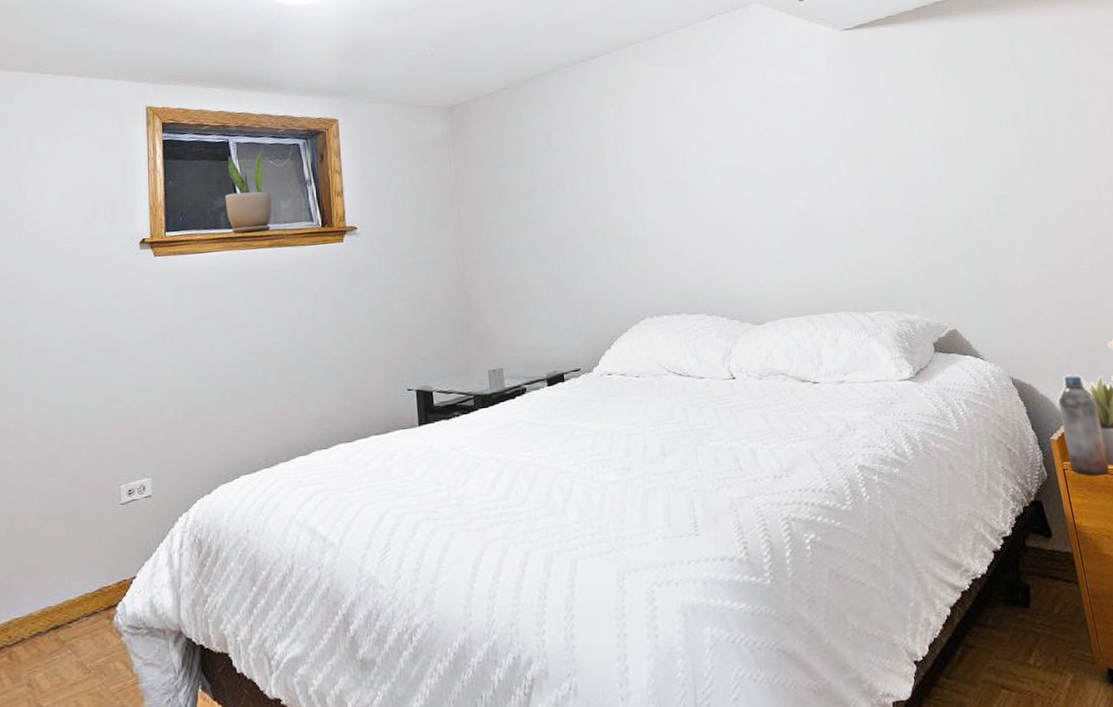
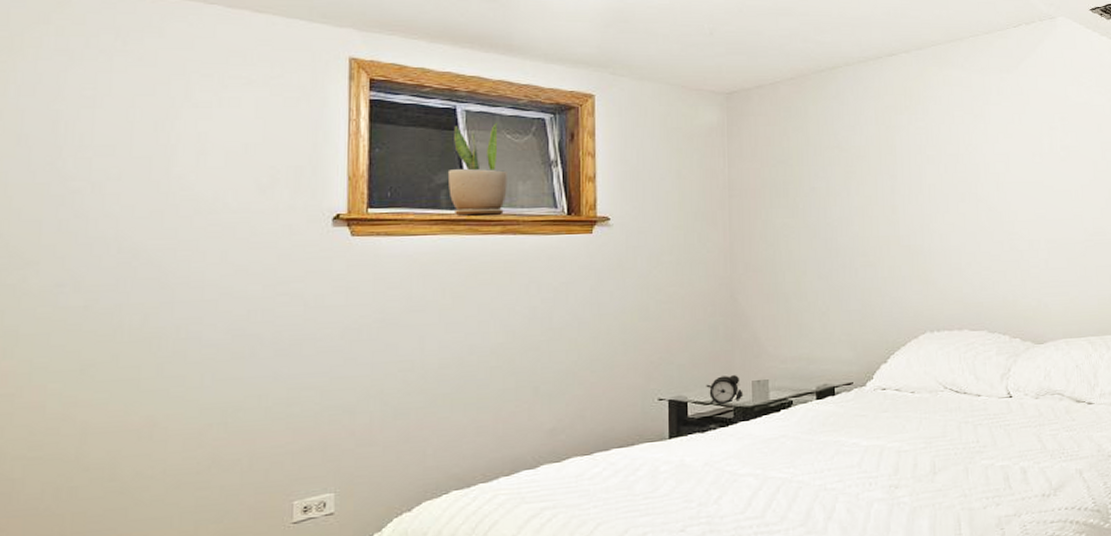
alarm clock: none [448,365,482,394] -> present [706,375,744,405]

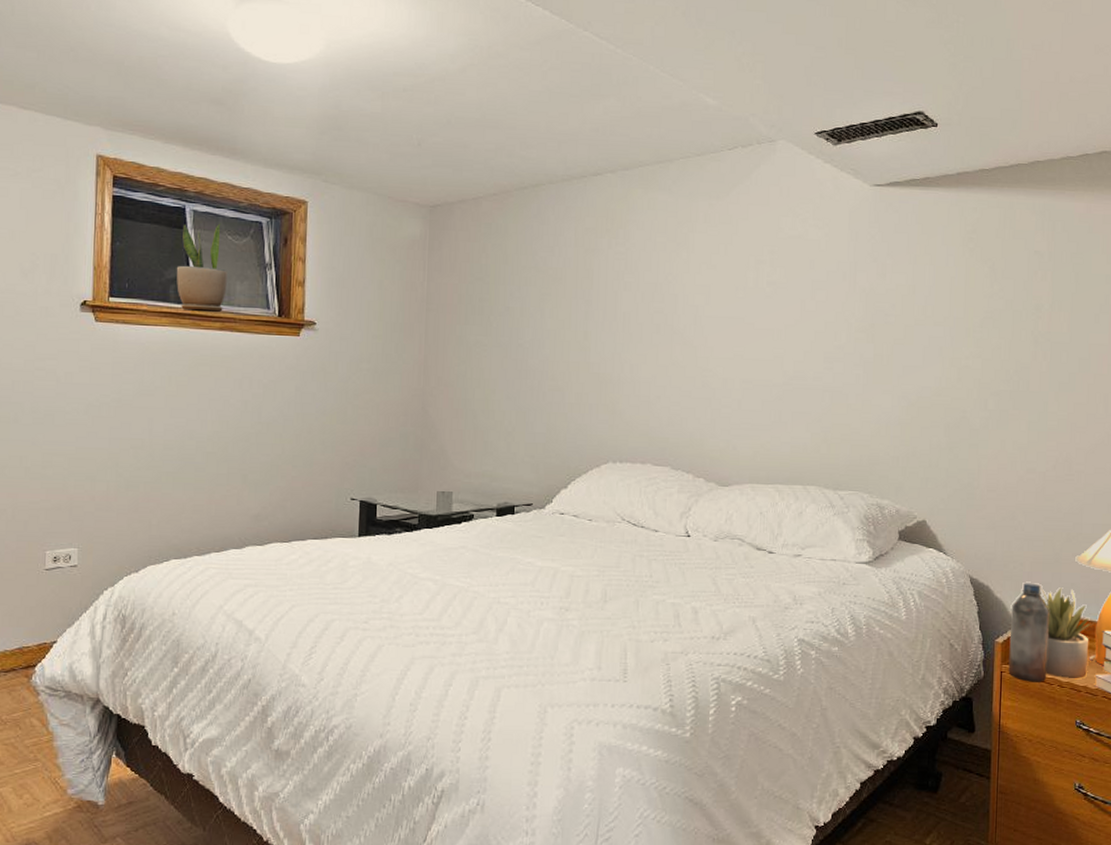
alarm clock: present [706,375,744,405] -> none [395,484,428,511]

